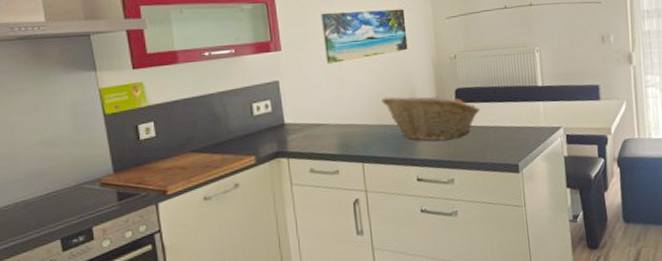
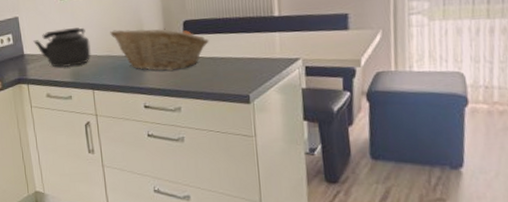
kettle: none [296,94,361,139] -> present [33,27,91,68]

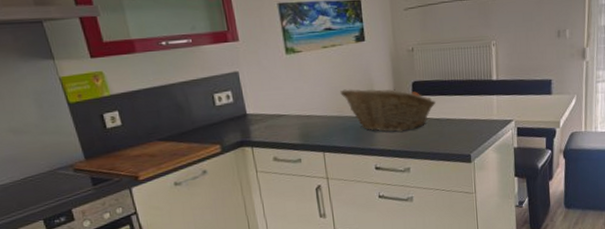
kettle: present [33,27,91,68] -> none [257,85,321,129]

